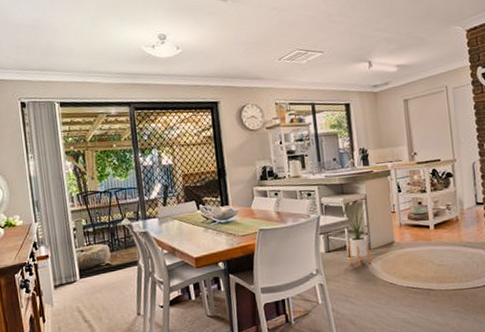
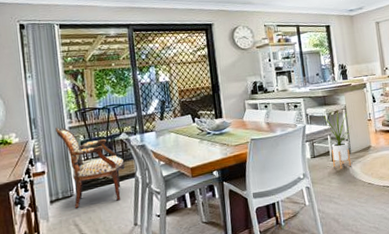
armchair: none [58,210,128,294] -> present [55,127,125,208]

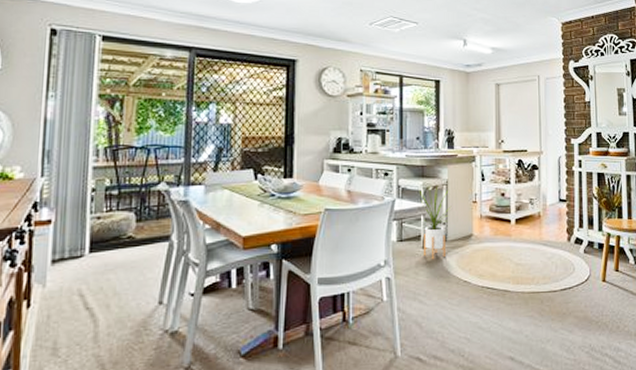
armchair: present [55,127,125,208] -> none [75,164,159,273]

